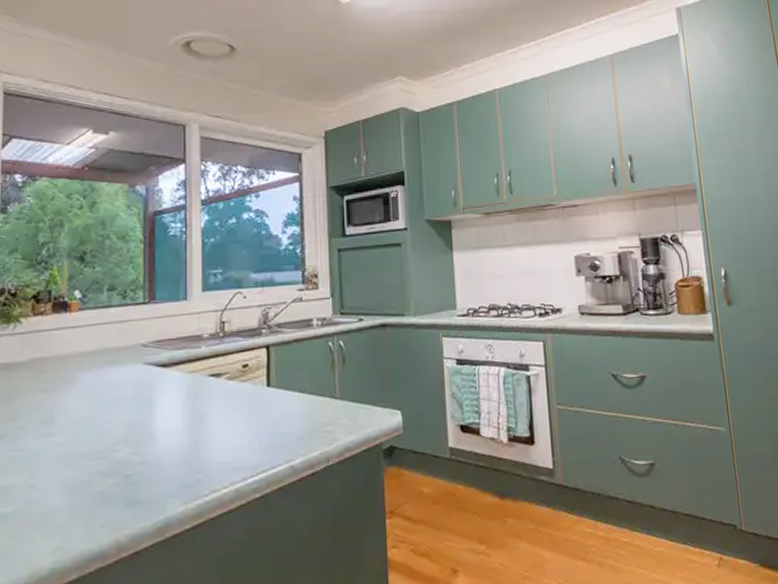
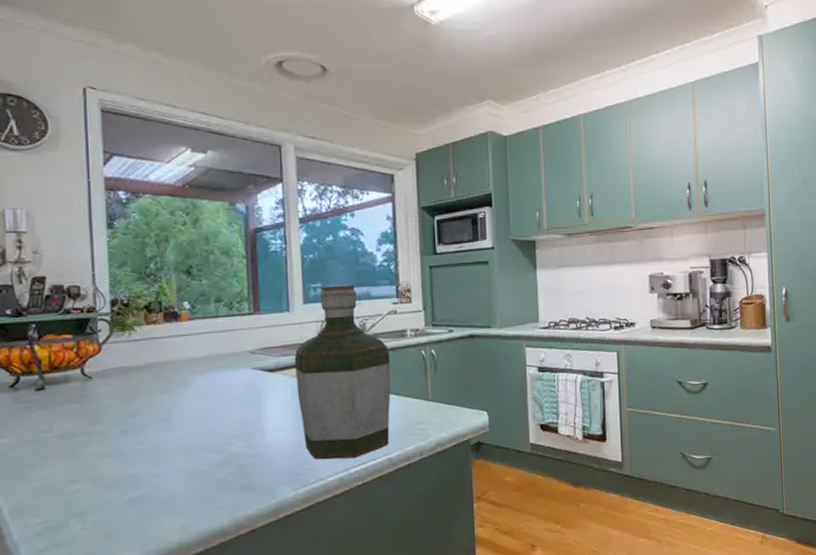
bottle: none [190,270,295,469] -> present [294,284,391,460]

